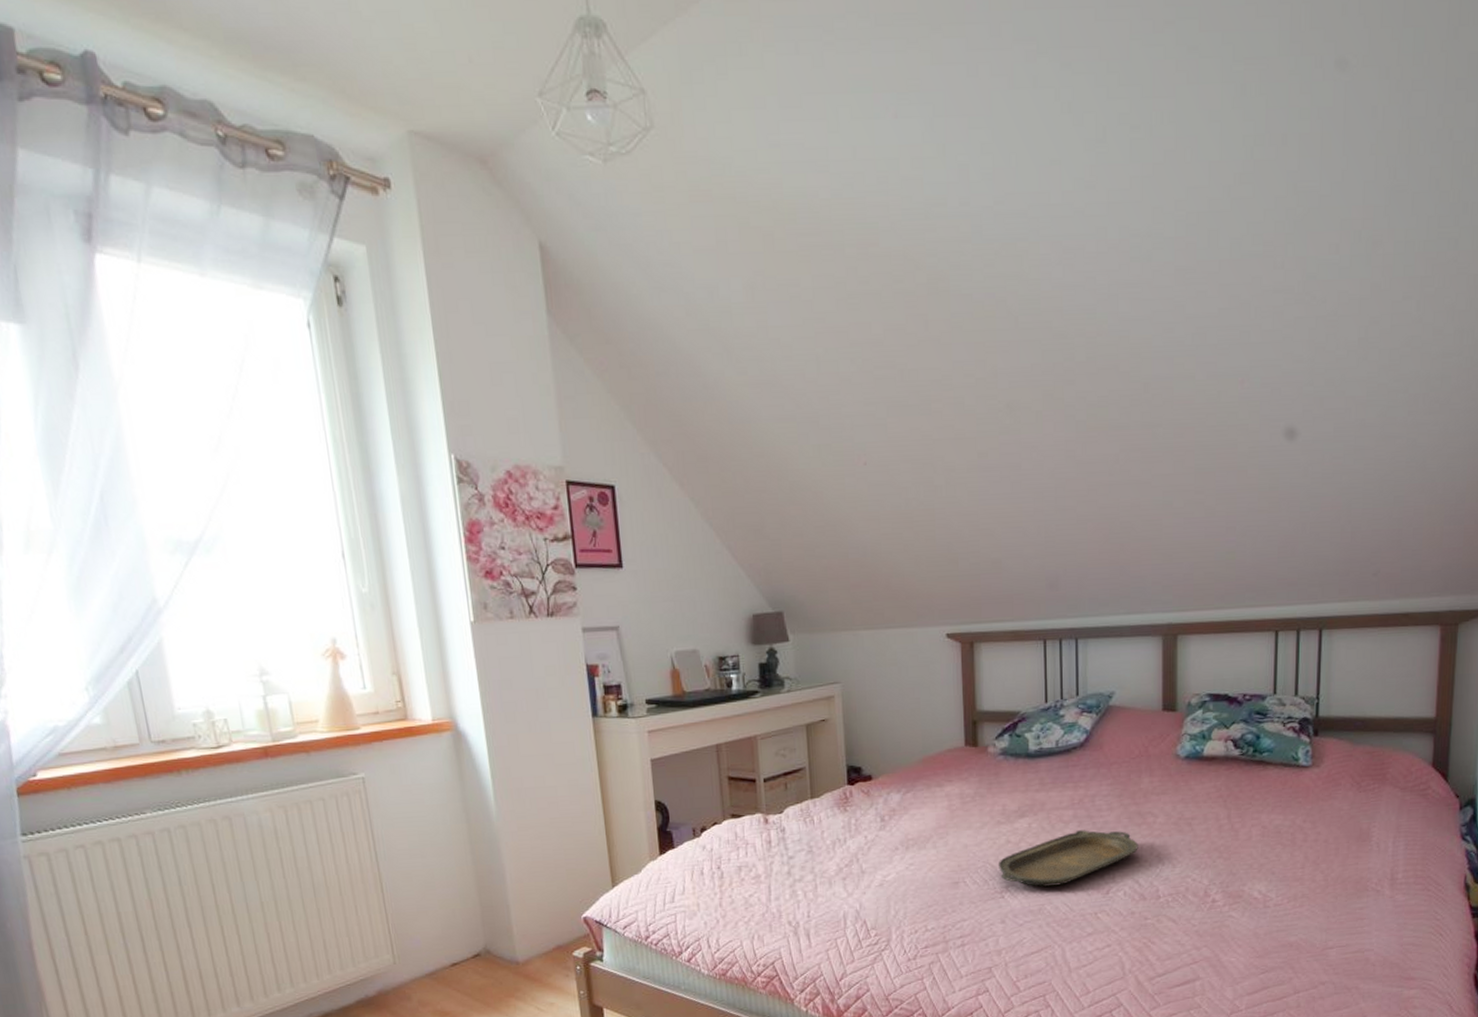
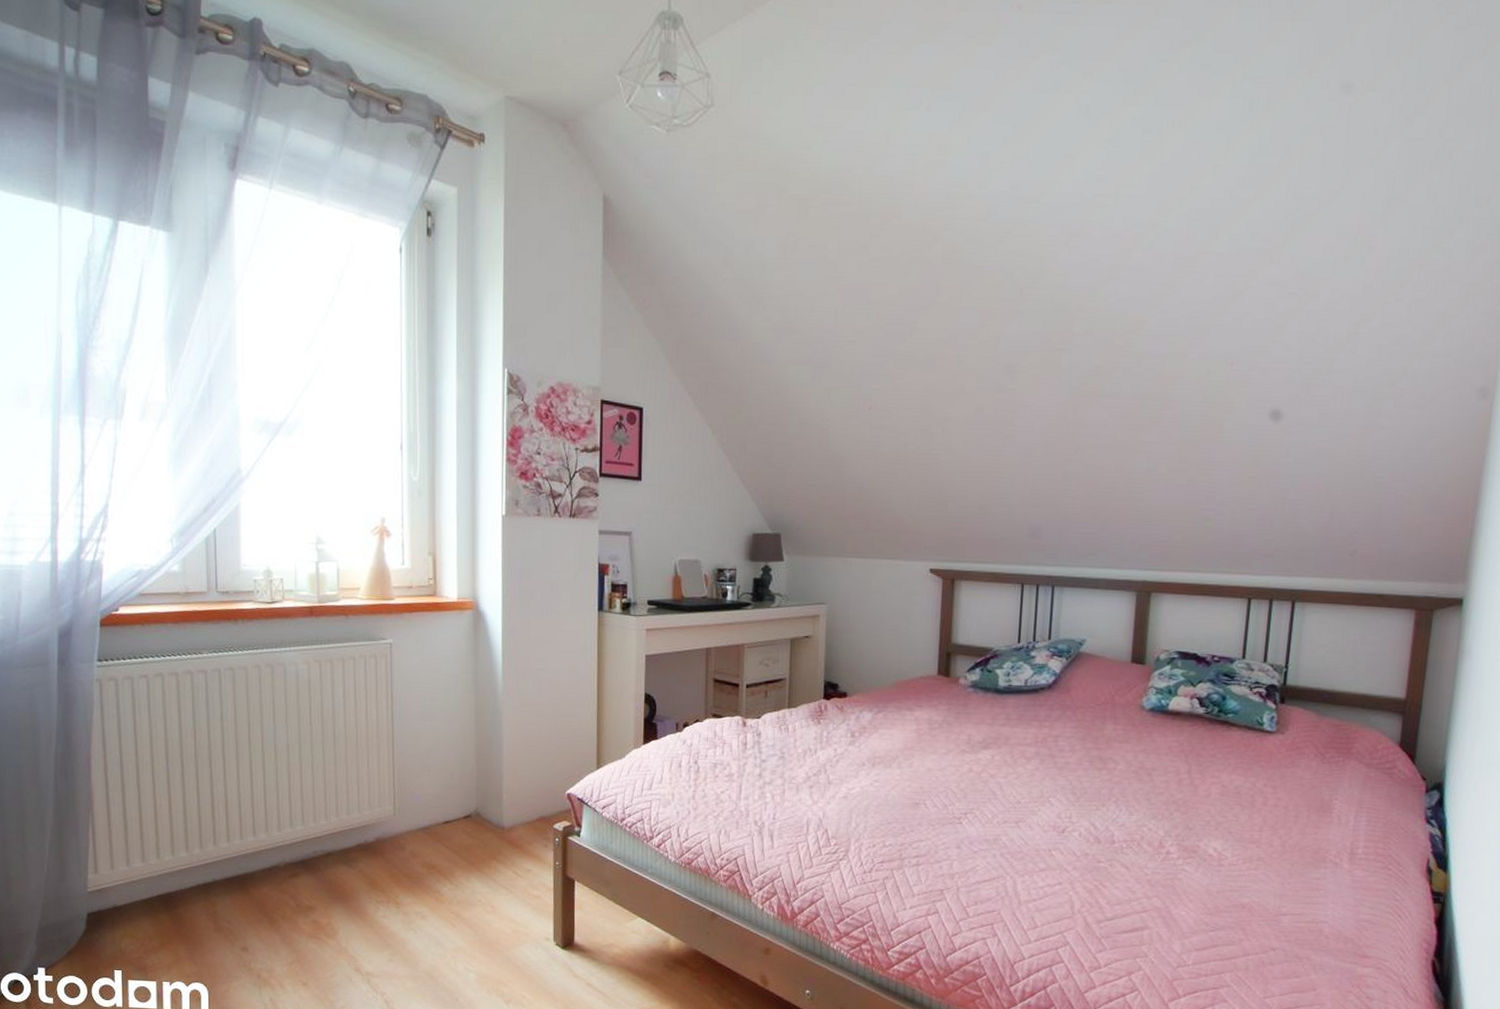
serving tray: present [999,830,1138,887] -> none [959,767,1097,819]

